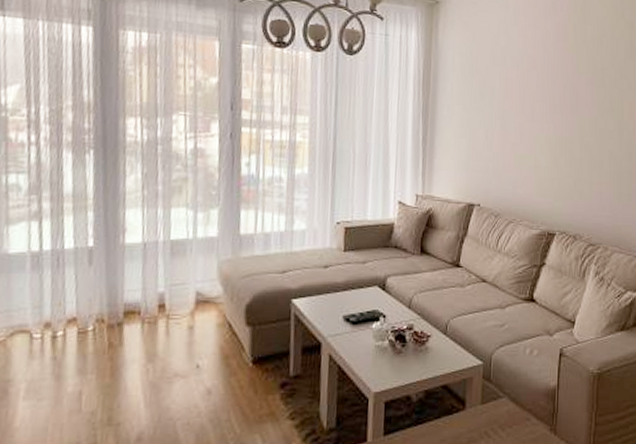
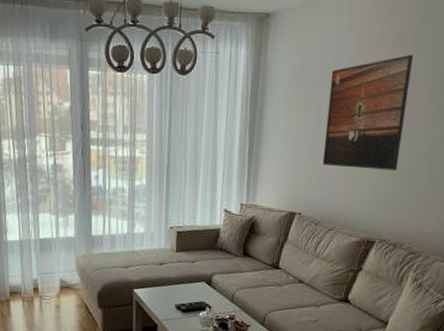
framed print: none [498,49,574,160] -> present [322,54,413,171]

